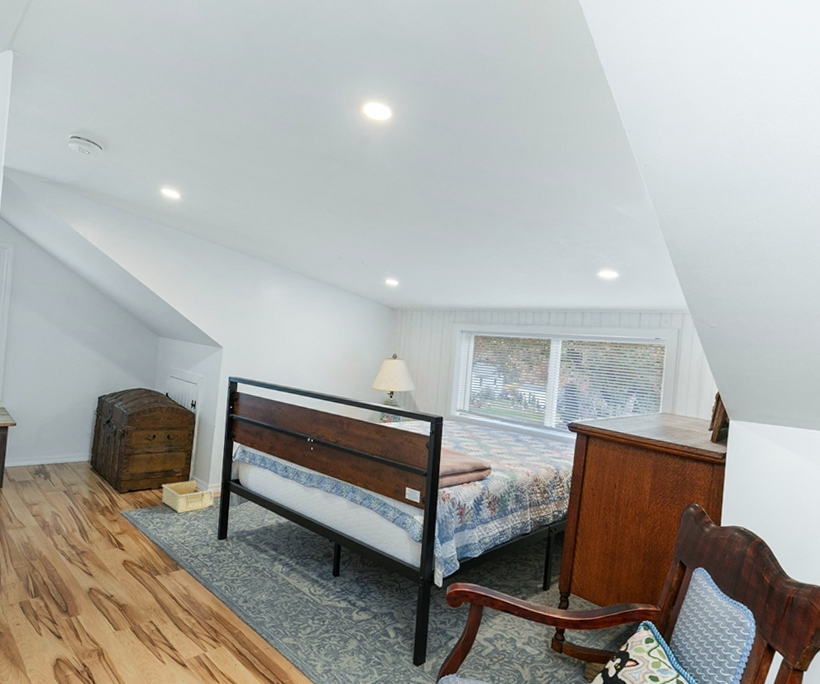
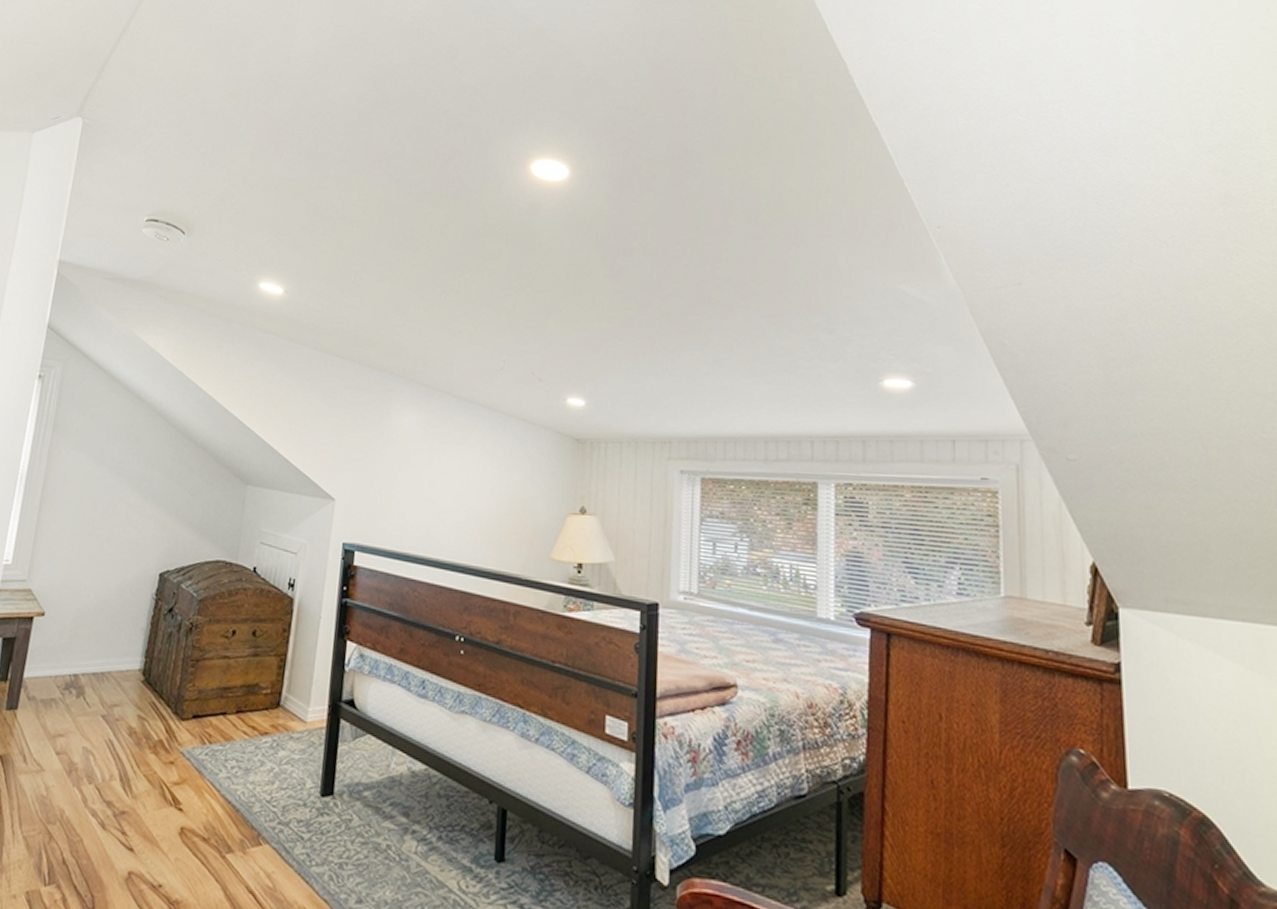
storage bin: present [161,480,214,514] -> none [240,700,317,753]

